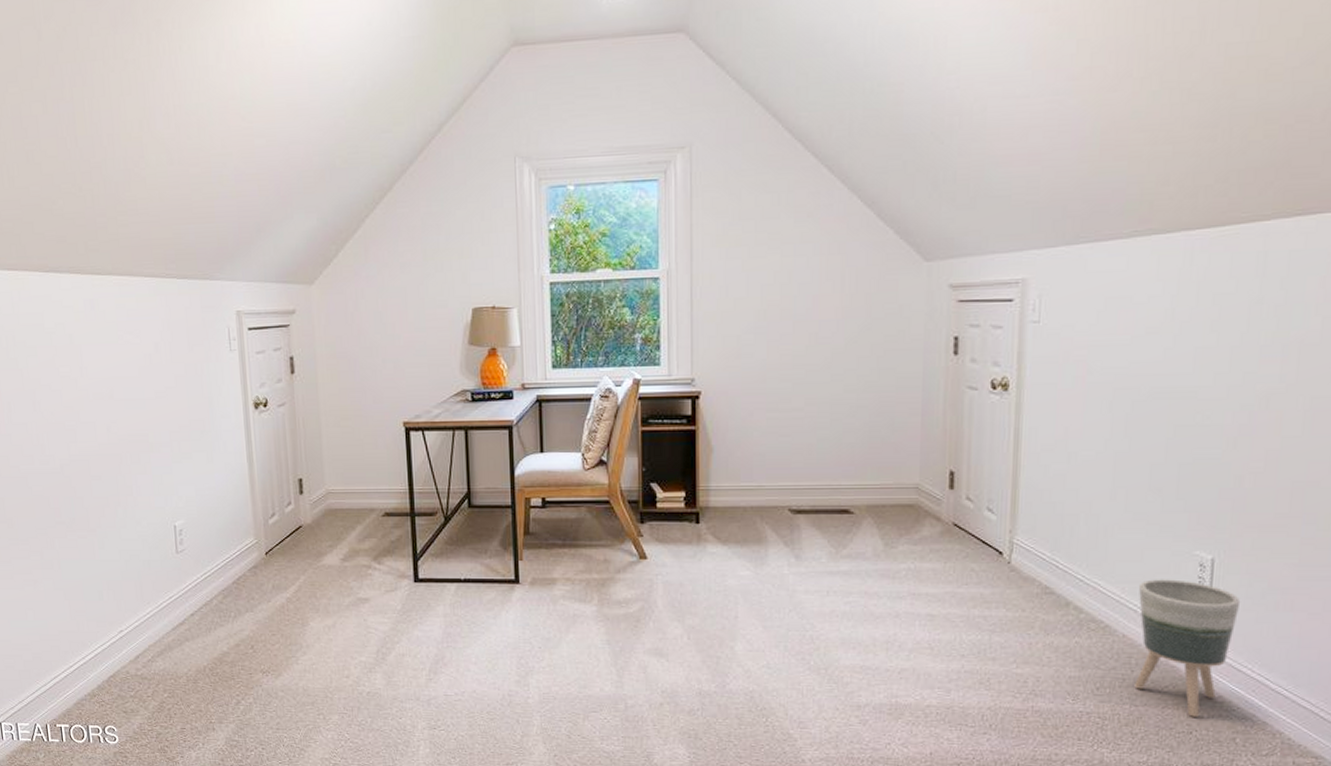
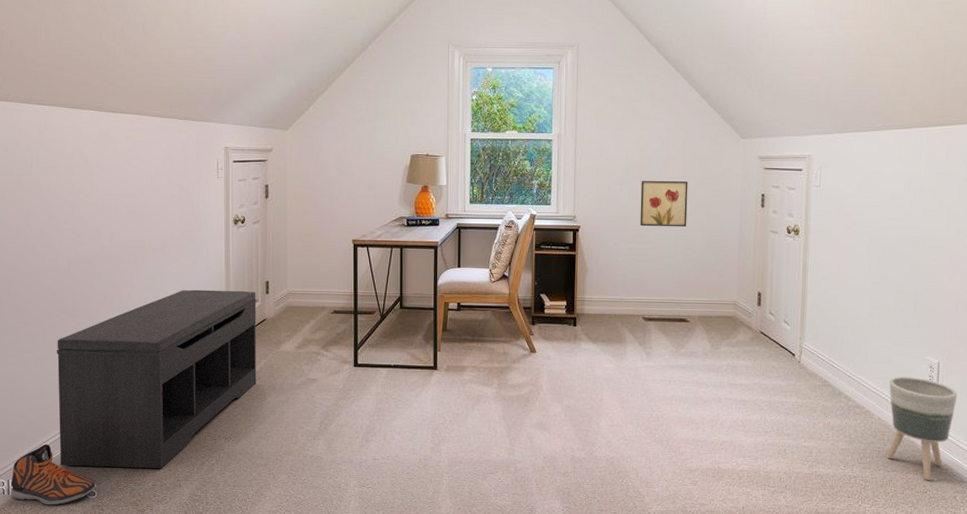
sneaker: none [19,681,116,752] -> present [10,444,96,505]
bench: none [56,491,296,710] -> present [56,289,257,469]
wall art: none [782,323,849,389] -> present [640,180,688,227]

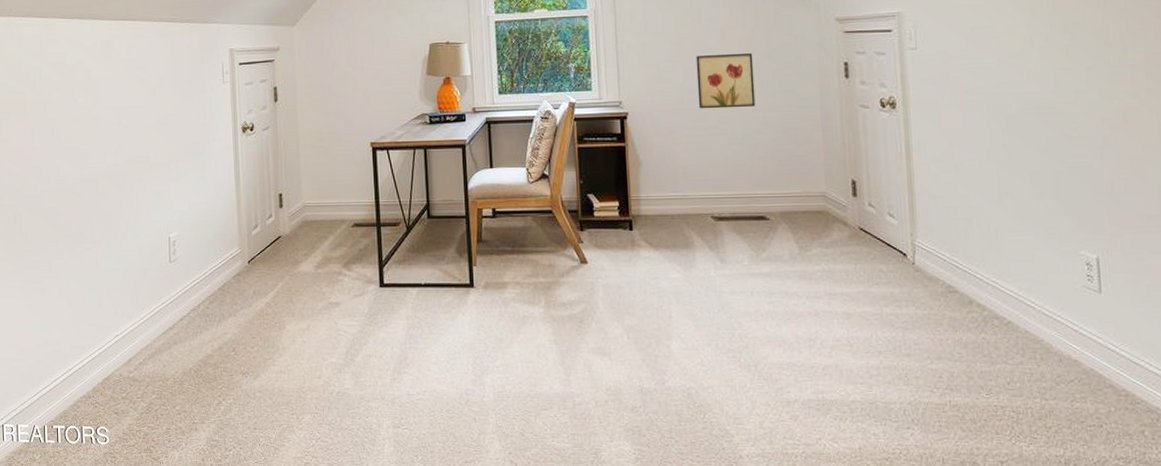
sneaker: present [10,444,96,505] -> none [19,384,107,453]
bench: present [56,289,257,469] -> none [63,205,274,410]
planter: present [887,377,958,480] -> none [1034,278,1129,410]

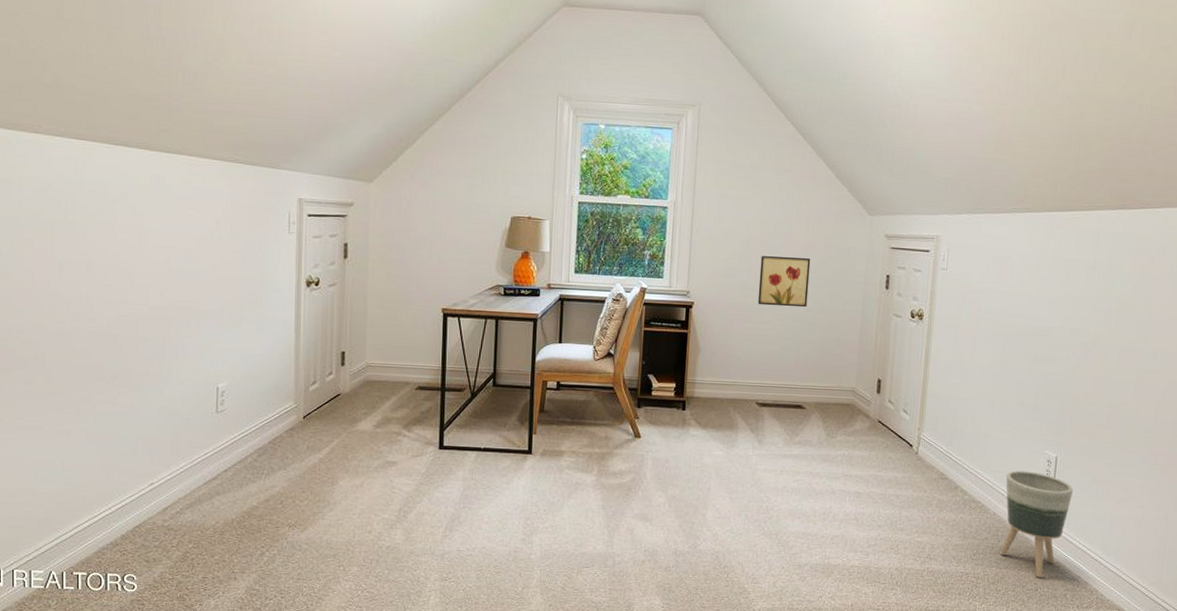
planter: none [1034,278,1129,410] -> present [1000,470,1074,578]

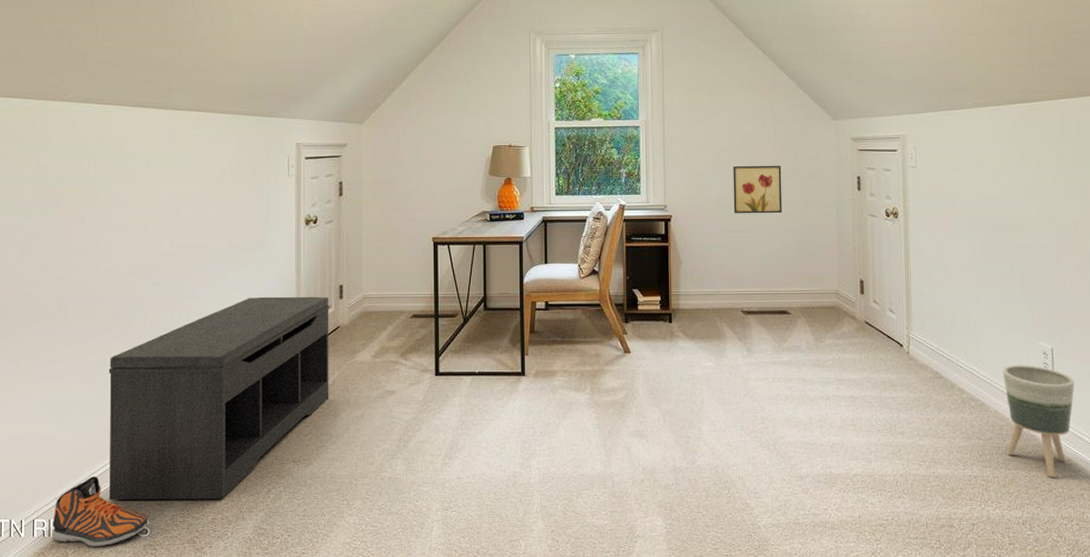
sneaker: none [33,530,136,600] -> present [52,476,148,547]
bench: none [91,358,330,560] -> present [108,296,329,501]

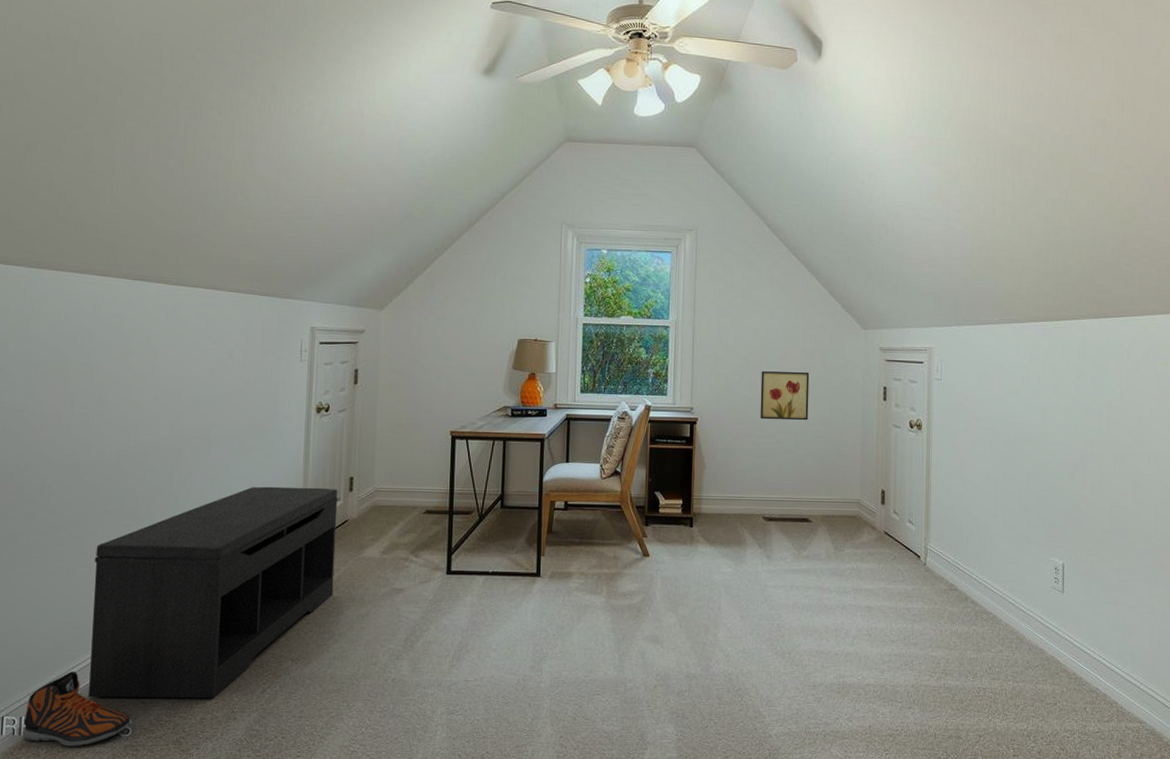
planter: present [1003,365,1075,477] -> none [1015,579,1083,691]

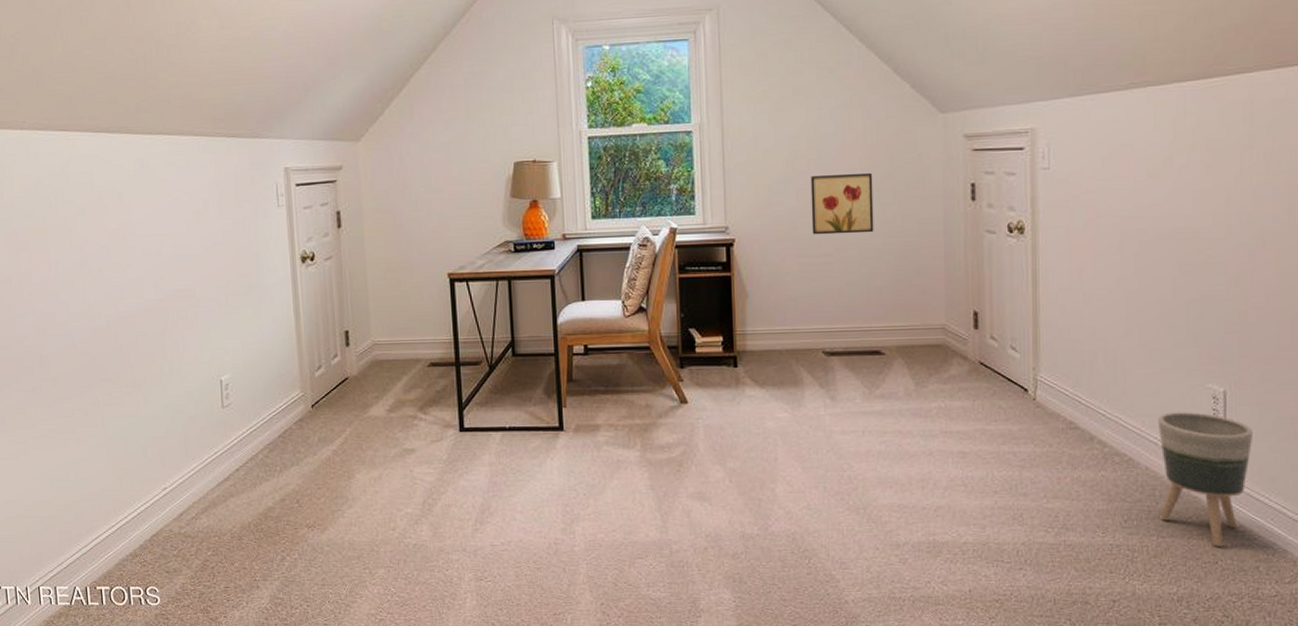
sneaker: present [22,672,131,747] -> none [58,542,158,616]
bench: present [89,486,338,699] -> none [100,344,342,568]
planter: none [1015,579,1083,691] -> present [1158,412,1254,547]

